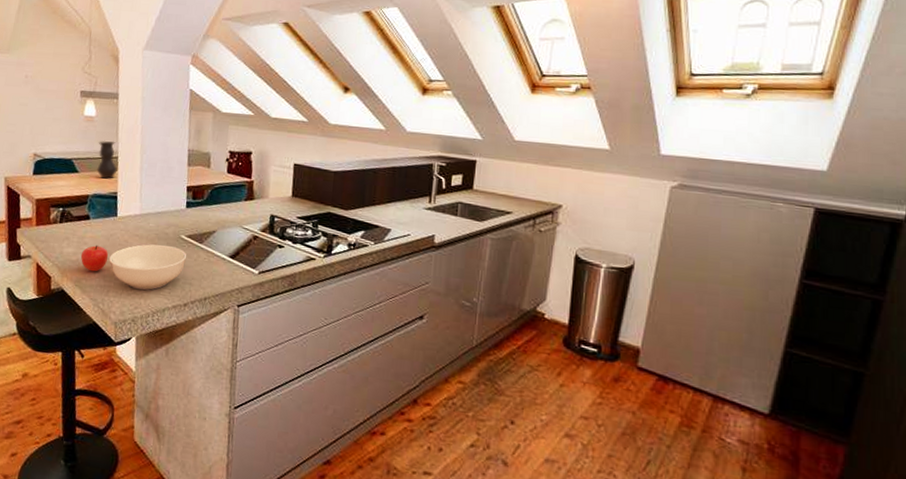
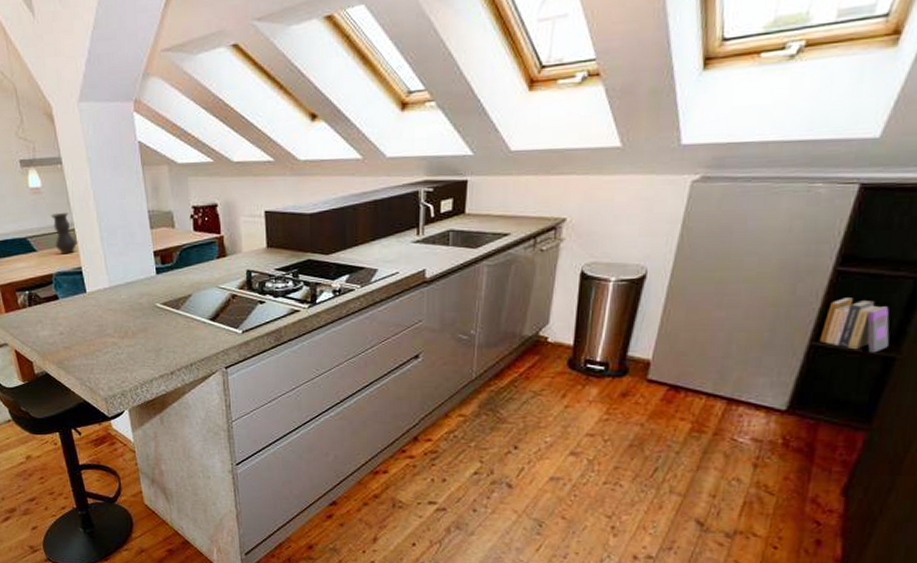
fruit: present [80,244,109,272] -> none [57,324,86,352]
bowl: present [109,244,187,290] -> none [87,315,166,363]
books: none [793,309,856,366] -> present [819,298,890,353]

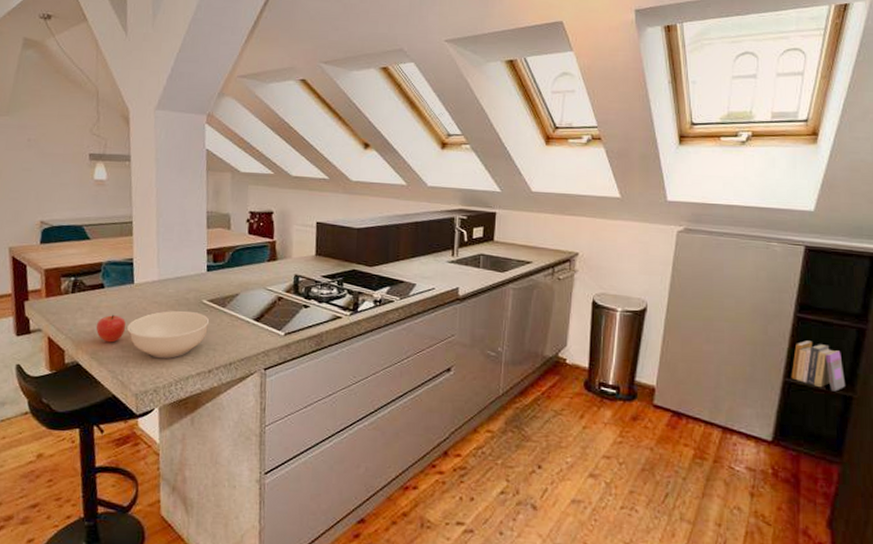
vase: present [50,212,77,254] -> none [110,204,133,245]
fruit: none [57,324,86,352] -> present [96,314,126,343]
bowl: none [87,315,166,363] -> present [127,310,210,358]

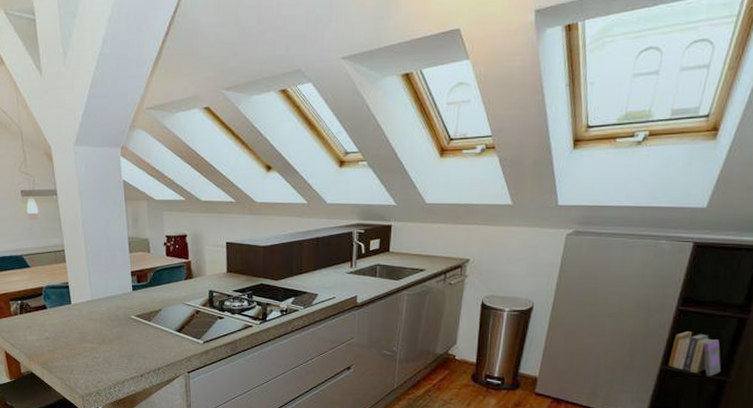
fruit: present [96,314,126,343] -> none [43,330,68,355]
bowl: present [127,310,210,358] -> none [70,325,138,366]

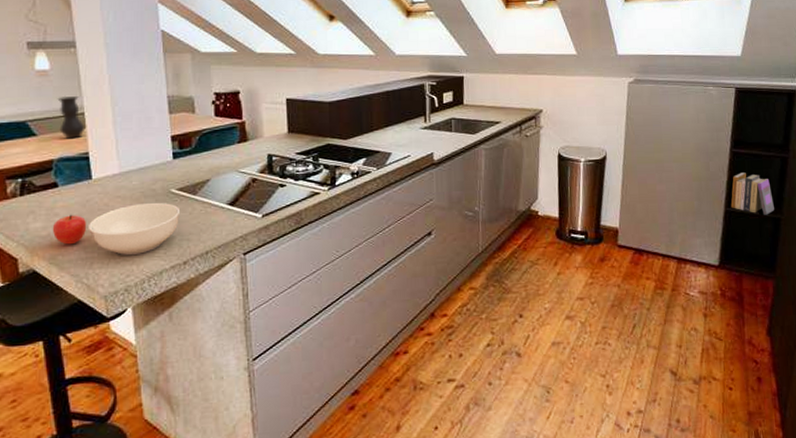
fruit: none [43,330,68,355] -> present [52,214,87,245]
vase: none [44,235,66,271] -> present [57,95,86,139]
bowl: none [70,325,138,366] -> present [89,202,181,255]

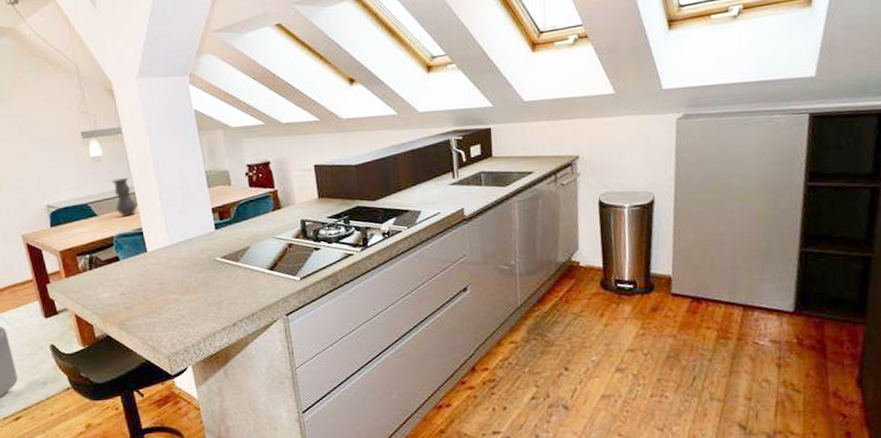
fruit: present [52,214,87,245] -> none [118,284,147,312]
bowl: present [89,202,181,255] -> none [148,270,226,319]
books: present [730,172,774,215] -> none [807,208,863,255]

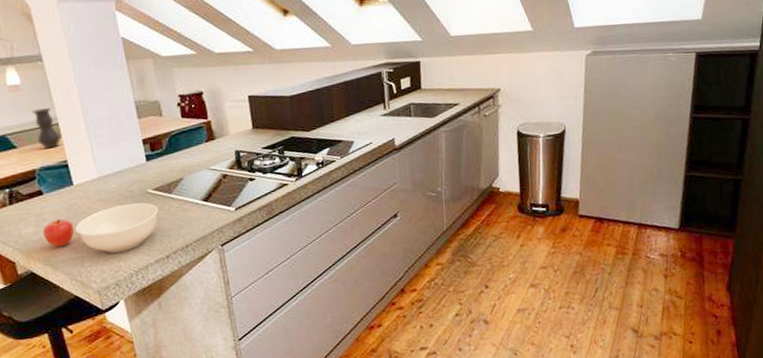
fruit: none [118,284,147,312] -> present [42,218,75,247]
bowl: none [148,270,226,319] -> present [75,202,159,253]

